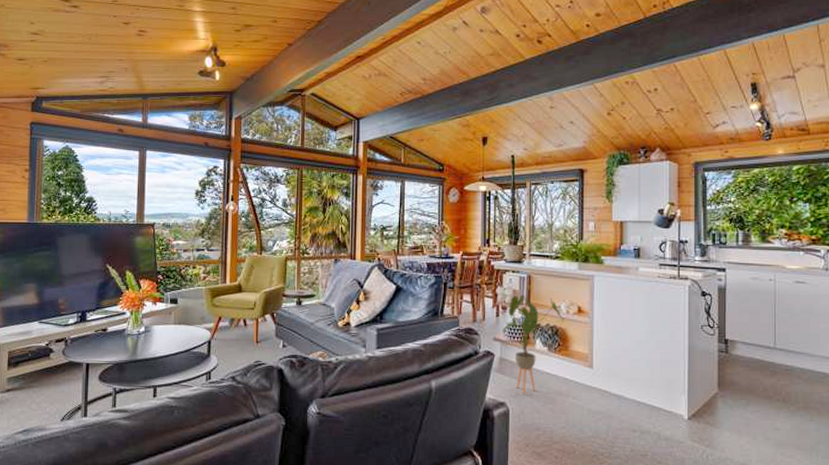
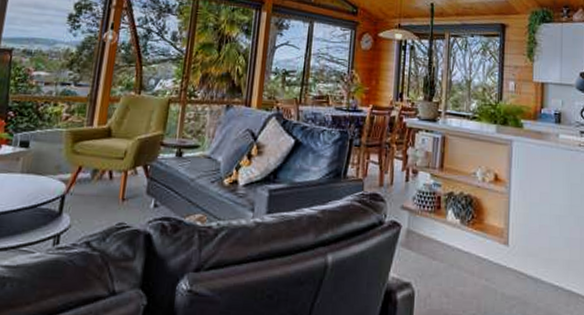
house plant: present [502,295,564,395] -> none [411,157,479,274]

